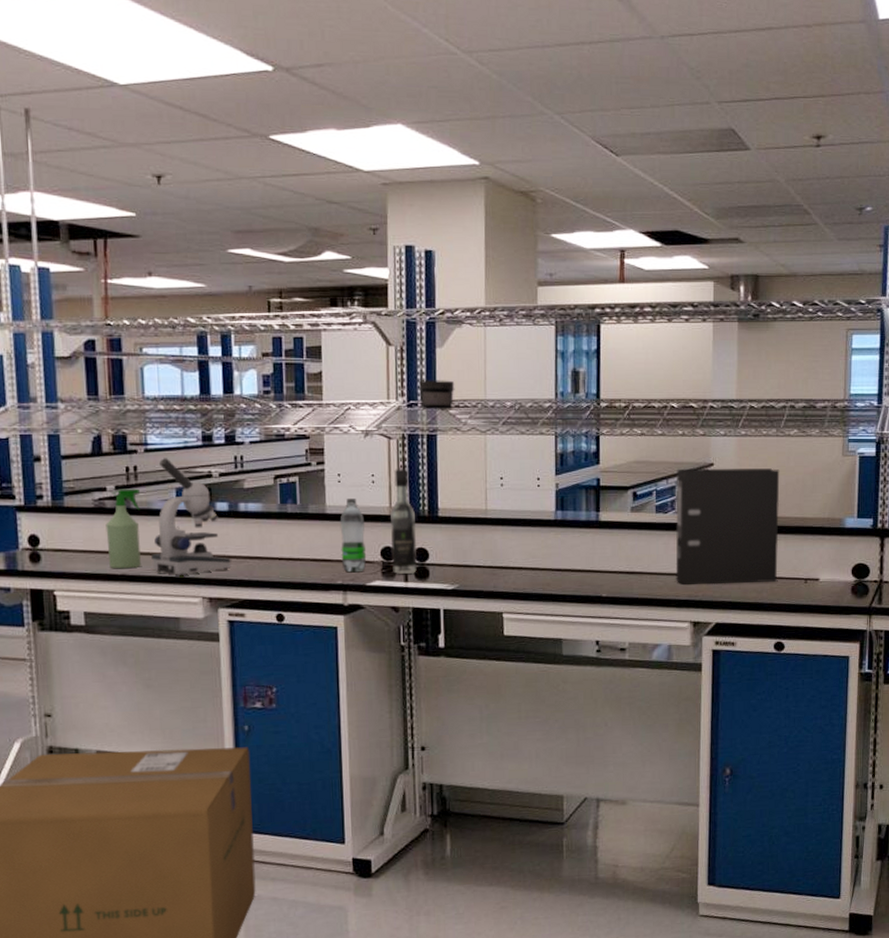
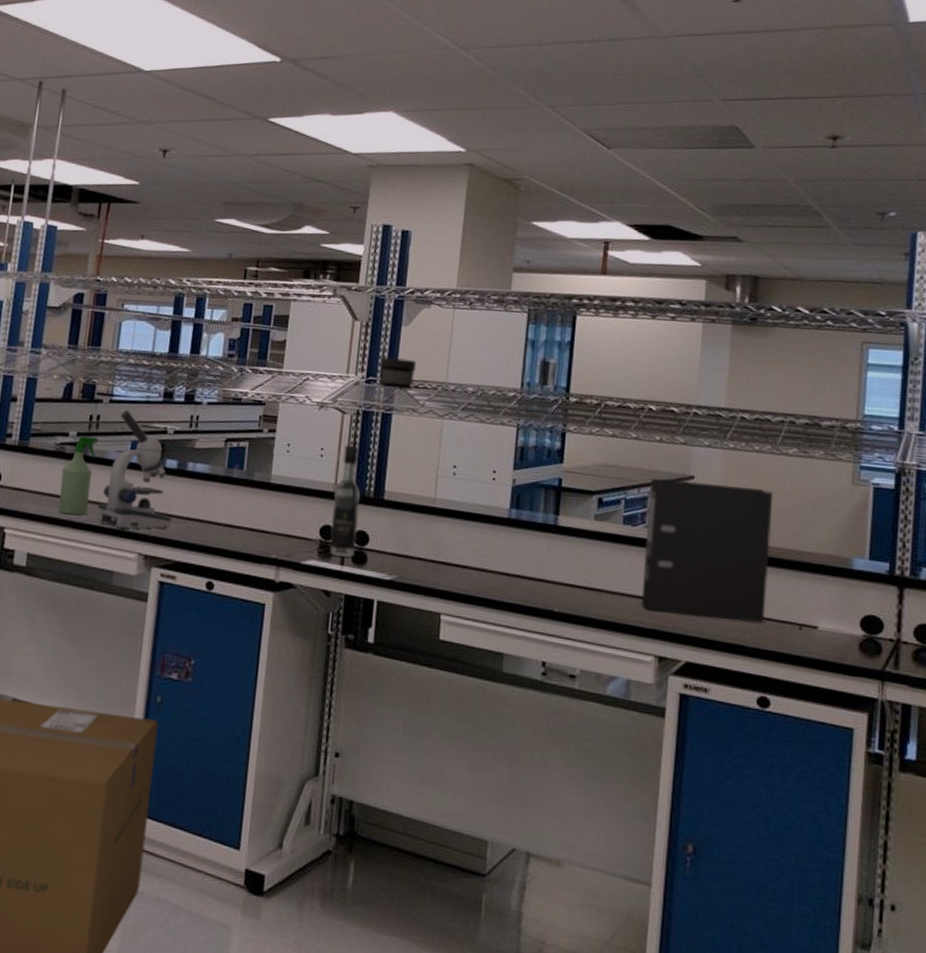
bottle: present [339,497,367,573] -> none [278,469,308,549]

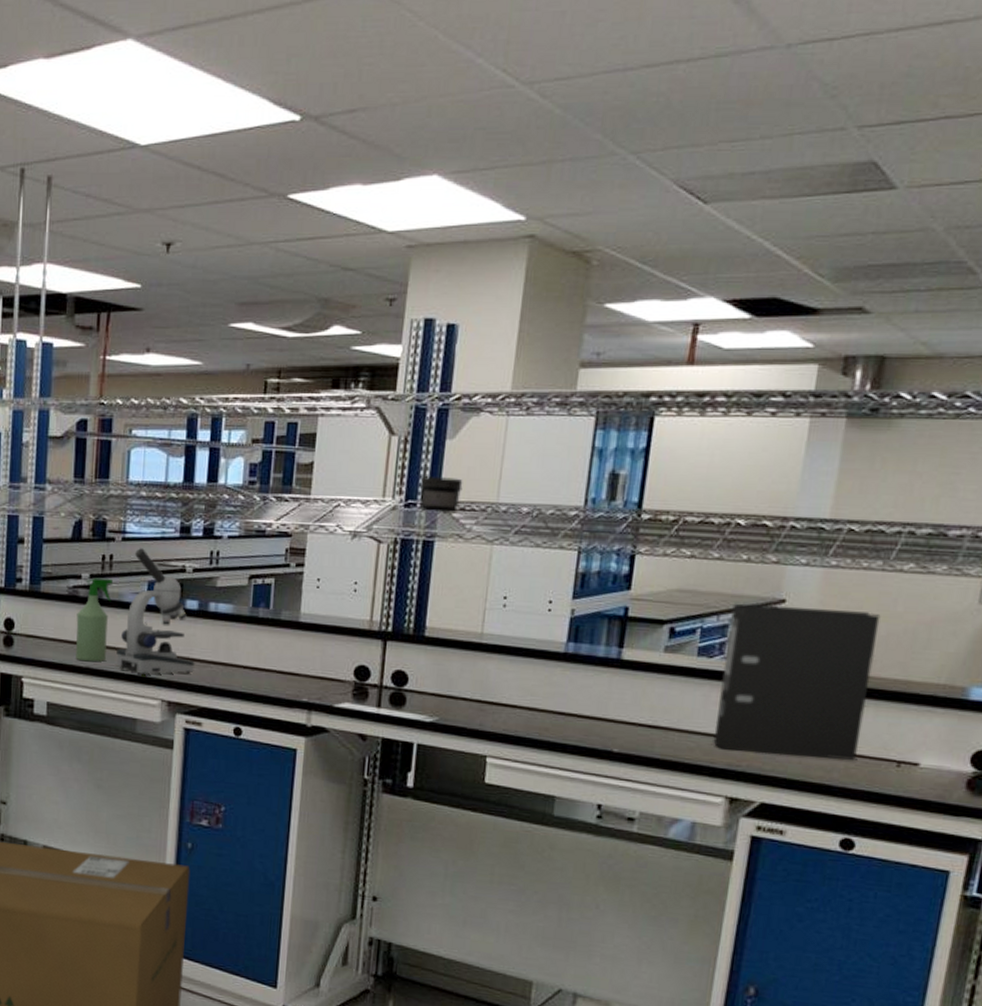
bottle: present [329,444,360,557] -> none [365,576,398,699]

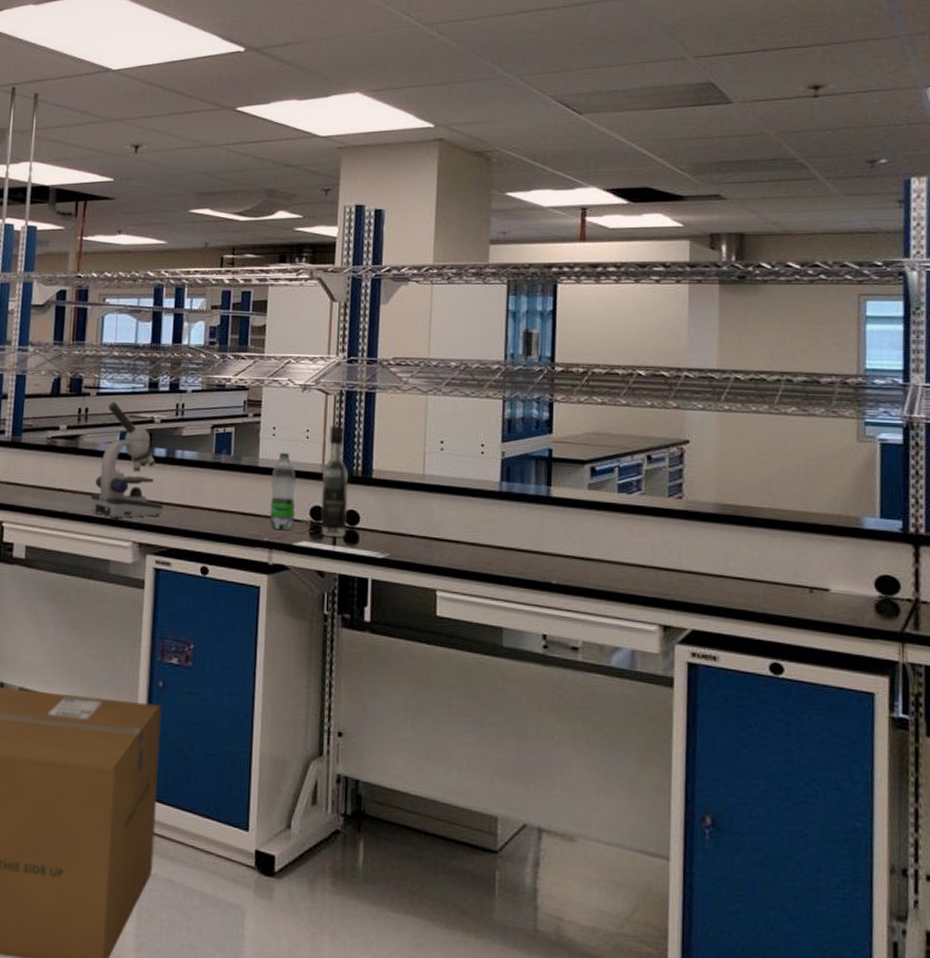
spray bottle: present [76,577,114,662] -> none [53,429,89,507]
bottle: none [309,606,340,692] -> present [269,452,296,531]
bottle: none [365,576,398,699] -> present [321,424,348,537]
jar: present [419,475,463,514] -> none [359,335,397,368]
binder: present [713,603,881,760] -> none [641,444,775,587]

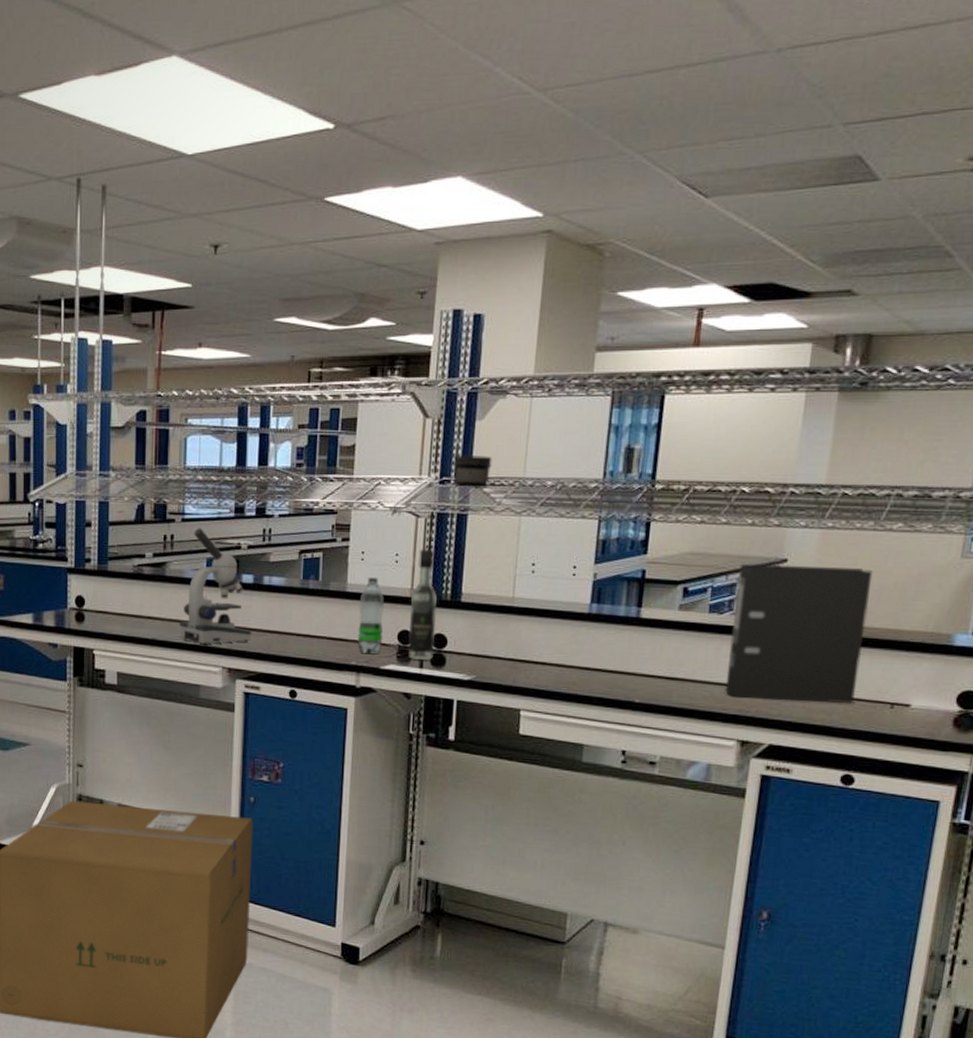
jar: none [359,335,397,368] -> present [452,454,492,489]
binder: none [641,444,775,587] -> present [725,563,873,703]

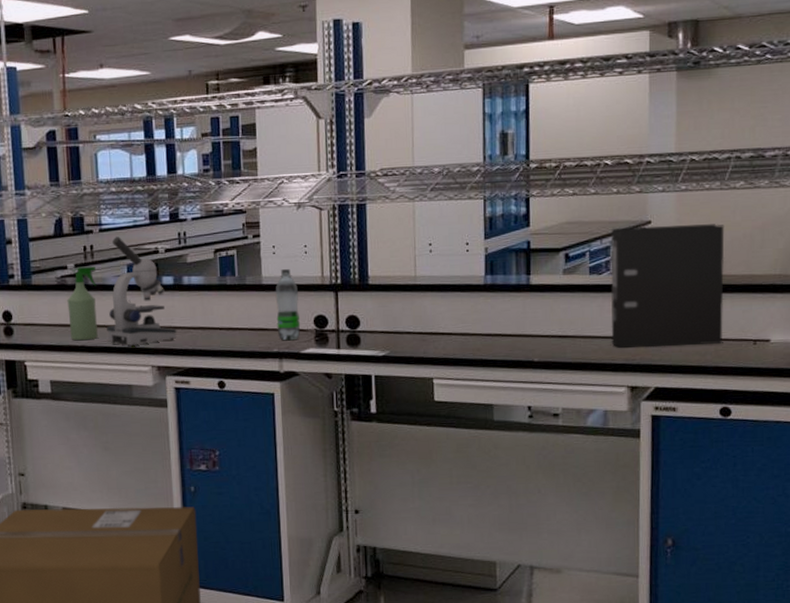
spray bottle: none [142,556,175,634] -> present [67,266,98,341]
bottle: present [408,548,437,660] -> none [323,237,349,341]
jar: present [452,454,492,489] -> none [347,149,383,180]

